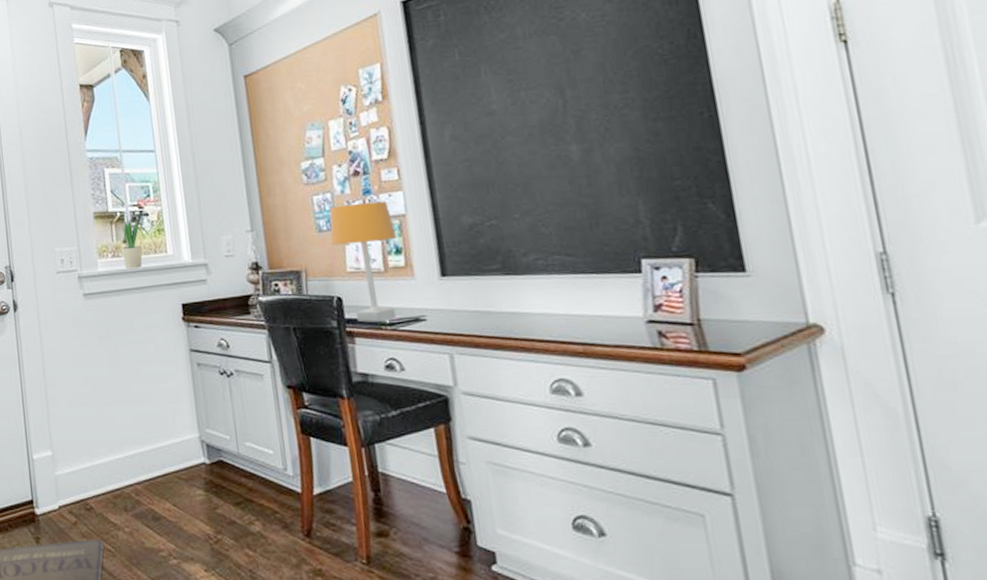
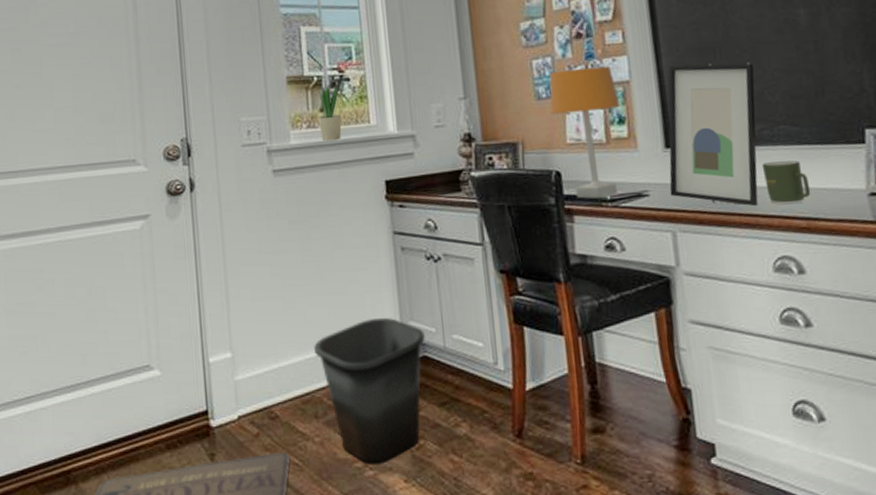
waste bin: none [122,424,221,555] -> present [314,317,425,466]
picture frame: none [442,196,534,332] -> present [668,62,759,207]
mug: none [536,288,587,331] -> present [761,160,811,205]

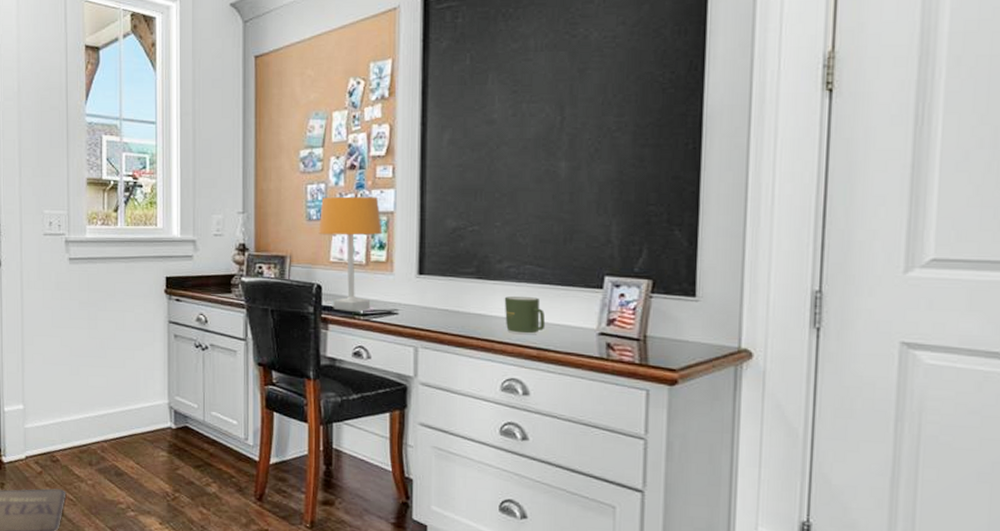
waste bin: present [314,317,425,466] -> none [93,390,188,509]
potted plant: present [318,76,342,142] -> none [112,181,132,238]
picture frame: present [668,62,759,207] -> none [417,202,512,334]

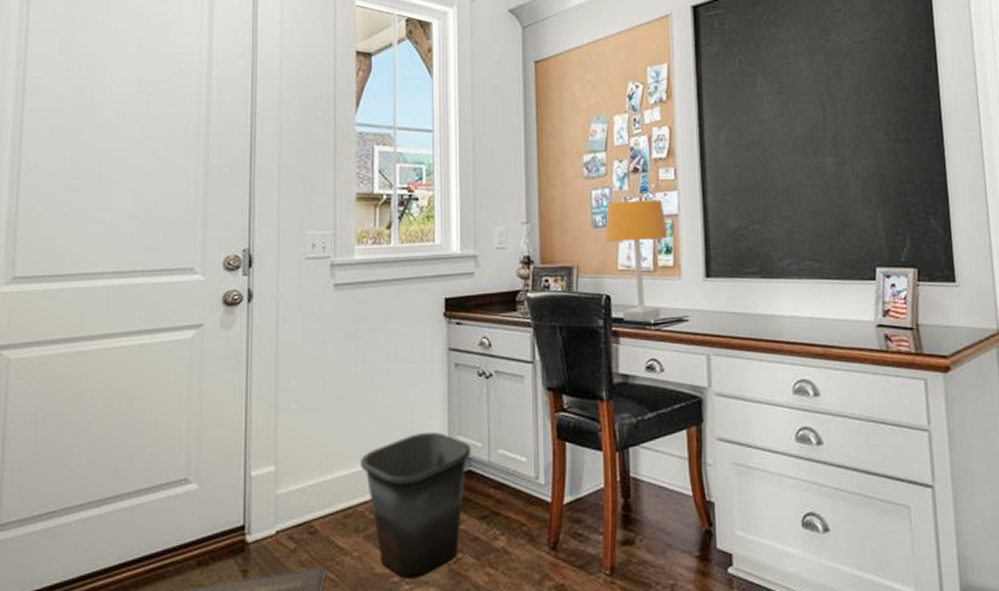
waste bin: none [93,390,188,509] -> present [361,431,471,580]
mug: present [504,295,546,335] -> none [788,292,828,333]

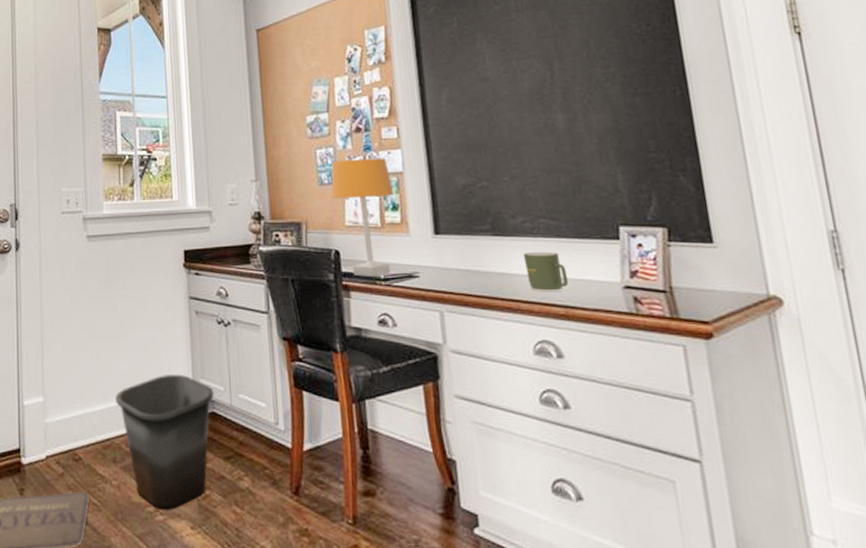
mug: none [788,292,828,333] -> present [523,251,569,292]

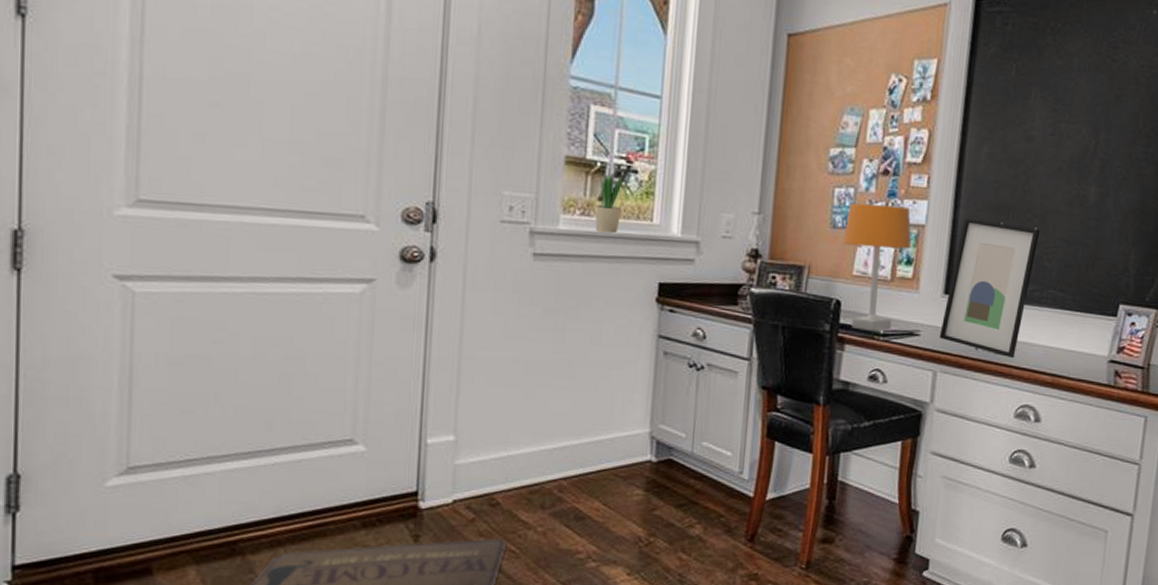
waste bin: present [116,374,214,511] -> none [551,417,674,558]
potted plant: none [128,156,148,213] -> present [594,164,623,234]
picture frame: none [438,159,520,293] -> present [939,218,1041,359]
mug: present [523,251,569,292] -> none [1025,320,1063,361]

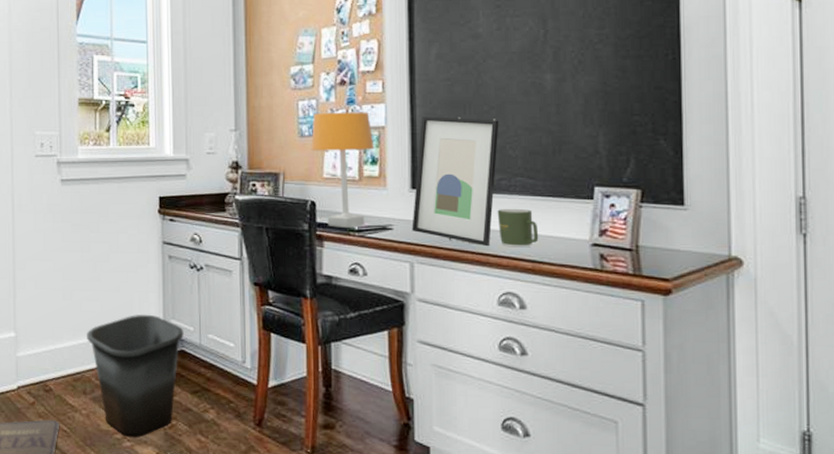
waste bin: none [551,417,674,558] -> present [87,314,184,438]
potted plant: present [594,164,623,234] -> none [104,101,124,158]
mug: none [1025,320,1063,361] -> present [497,208,539,248]

